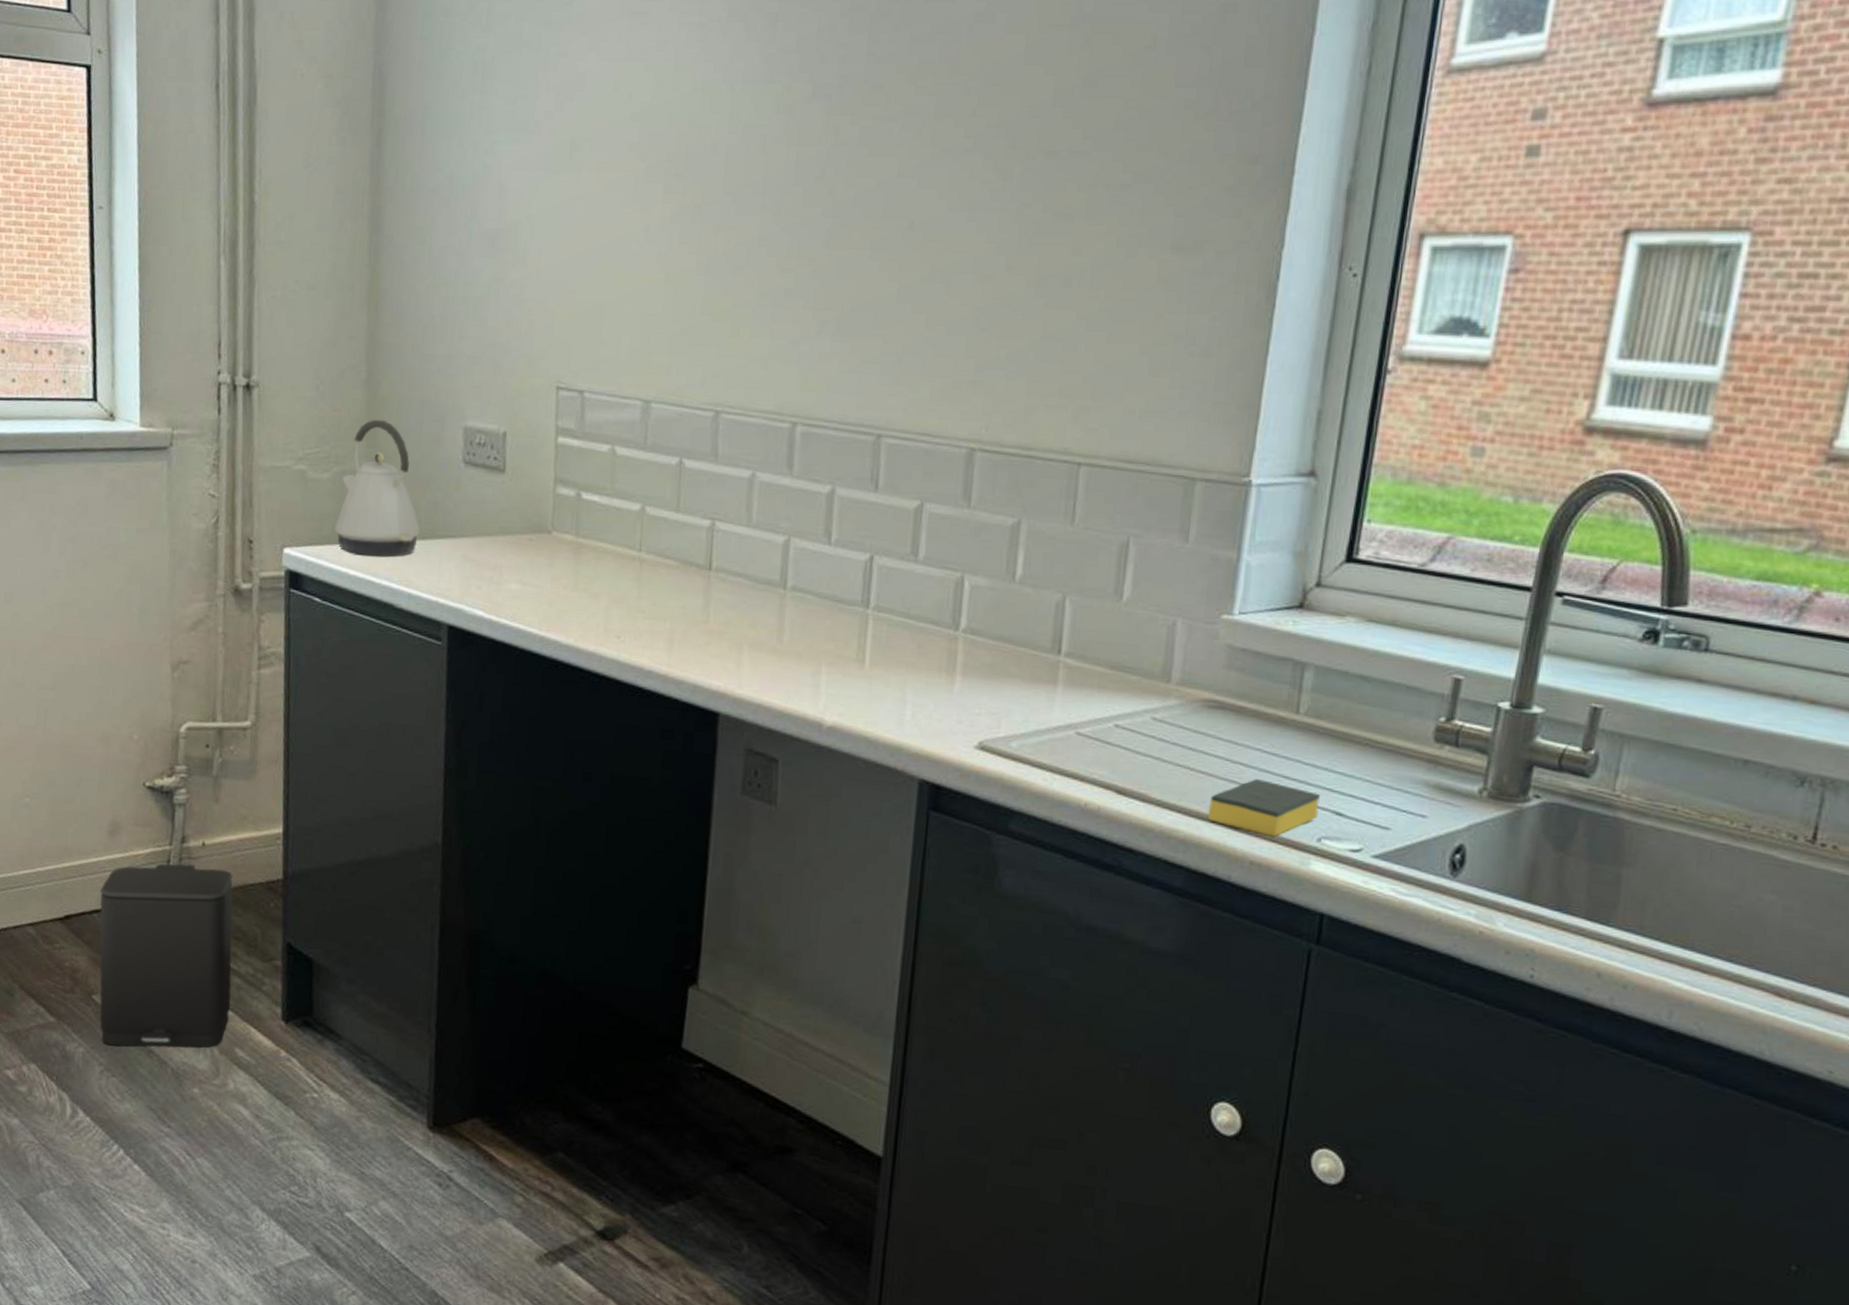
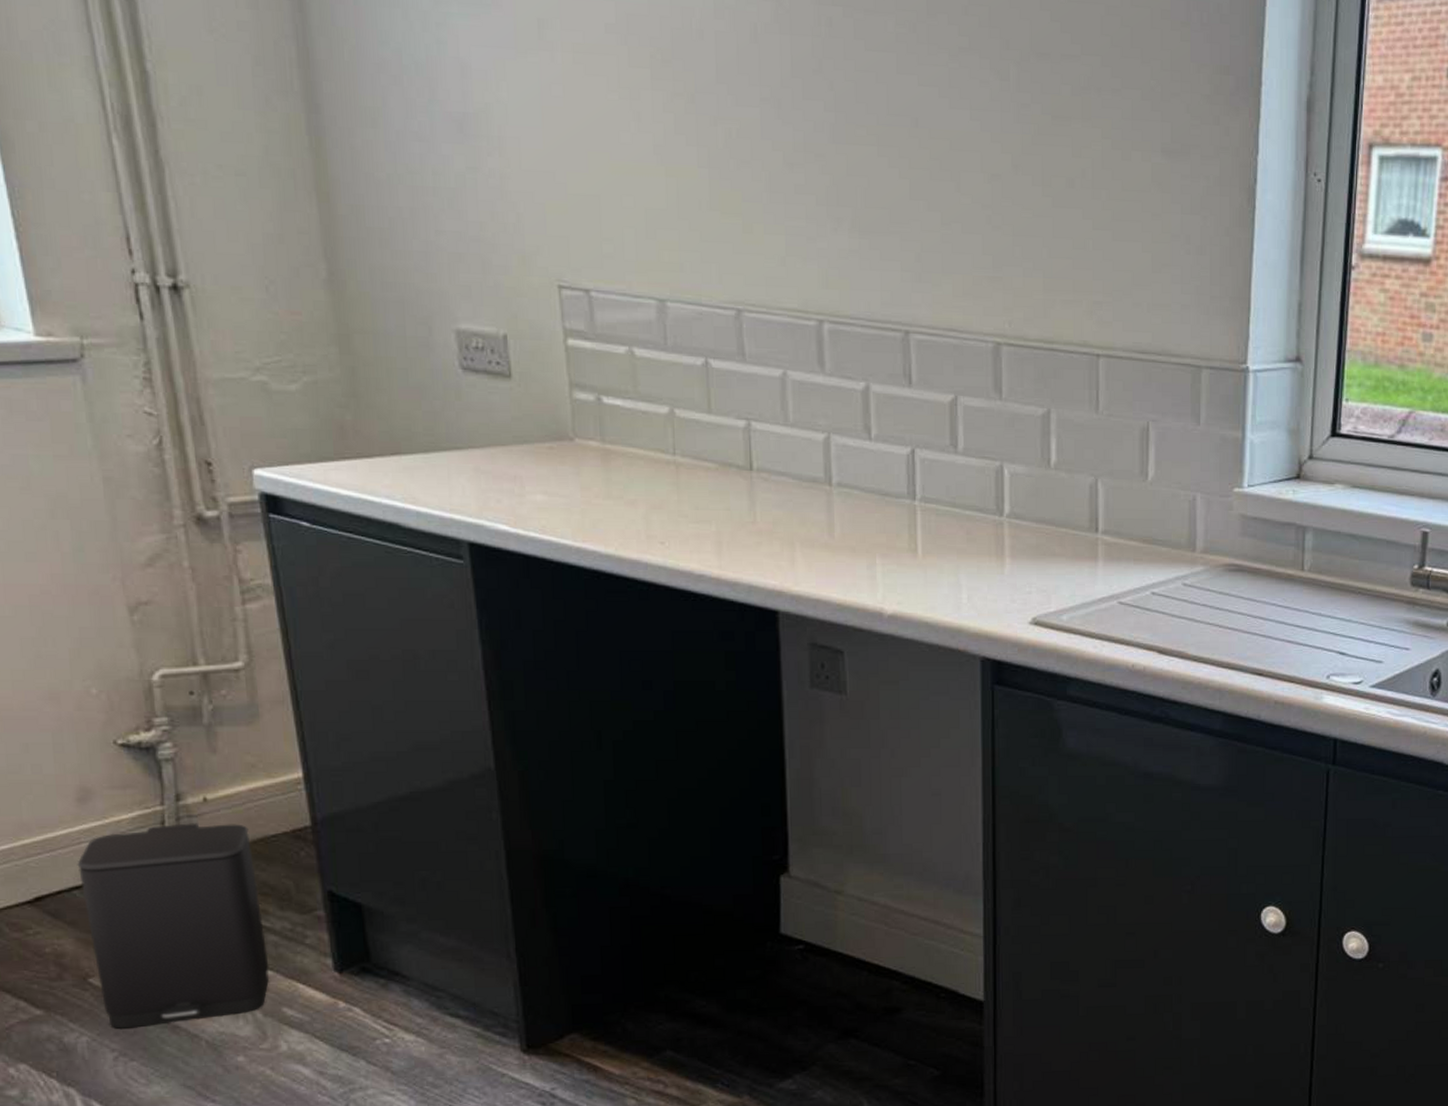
kettle: present [335,419,421,558] -> none [314,323,421,475]
sponge: present [1208,779,1321,838] -> none [1238,630,1327,679]

